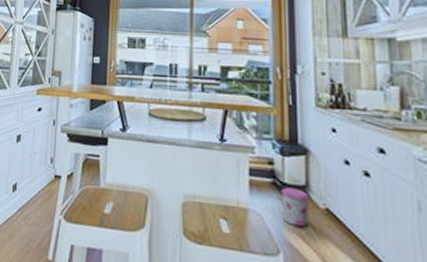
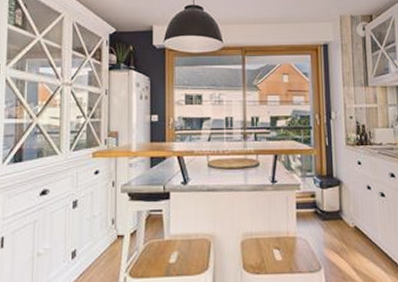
trash can: present [281,187,310,228] -> none [321,214,343,245]

